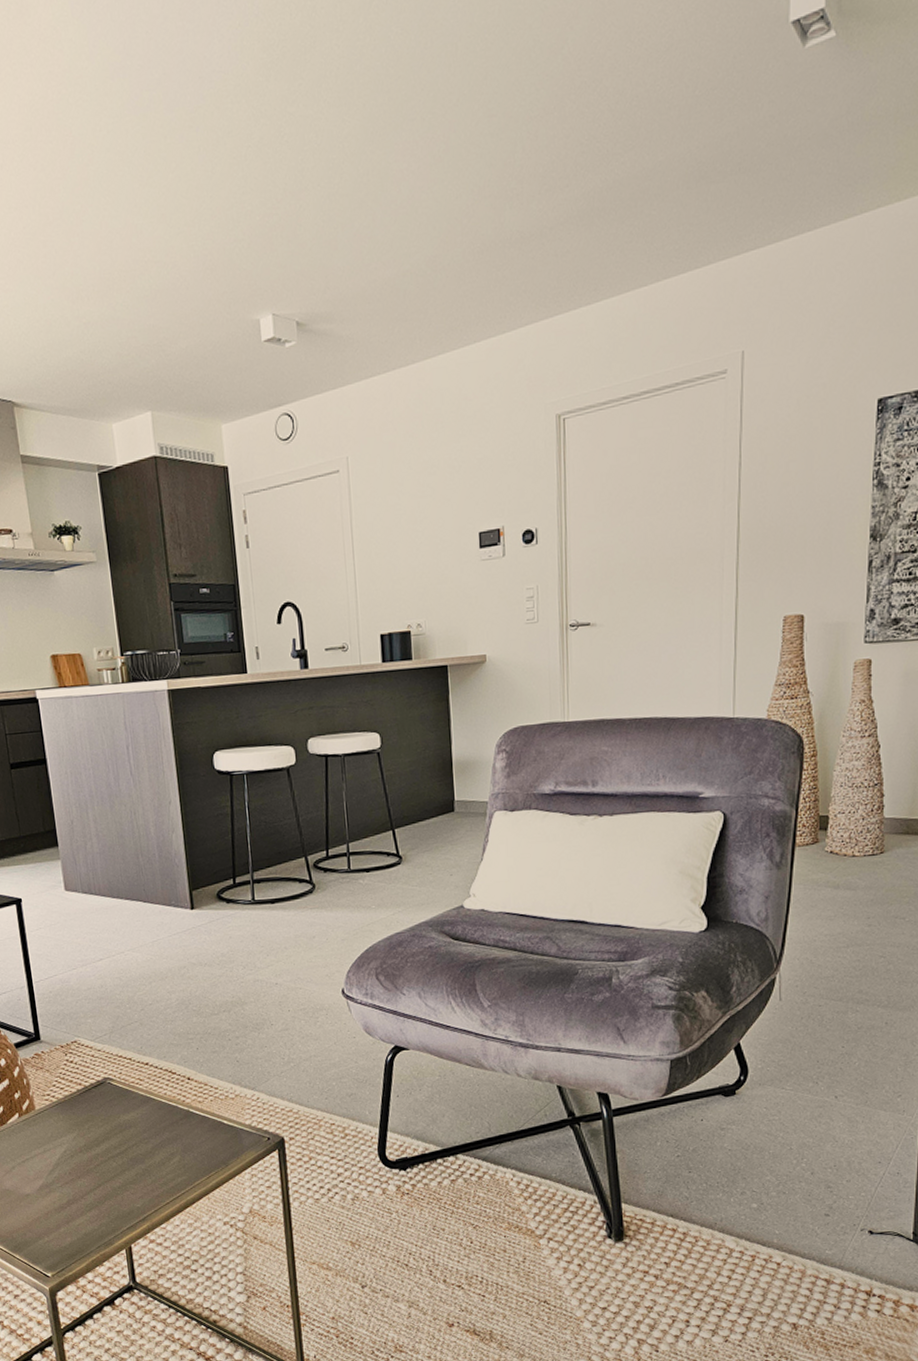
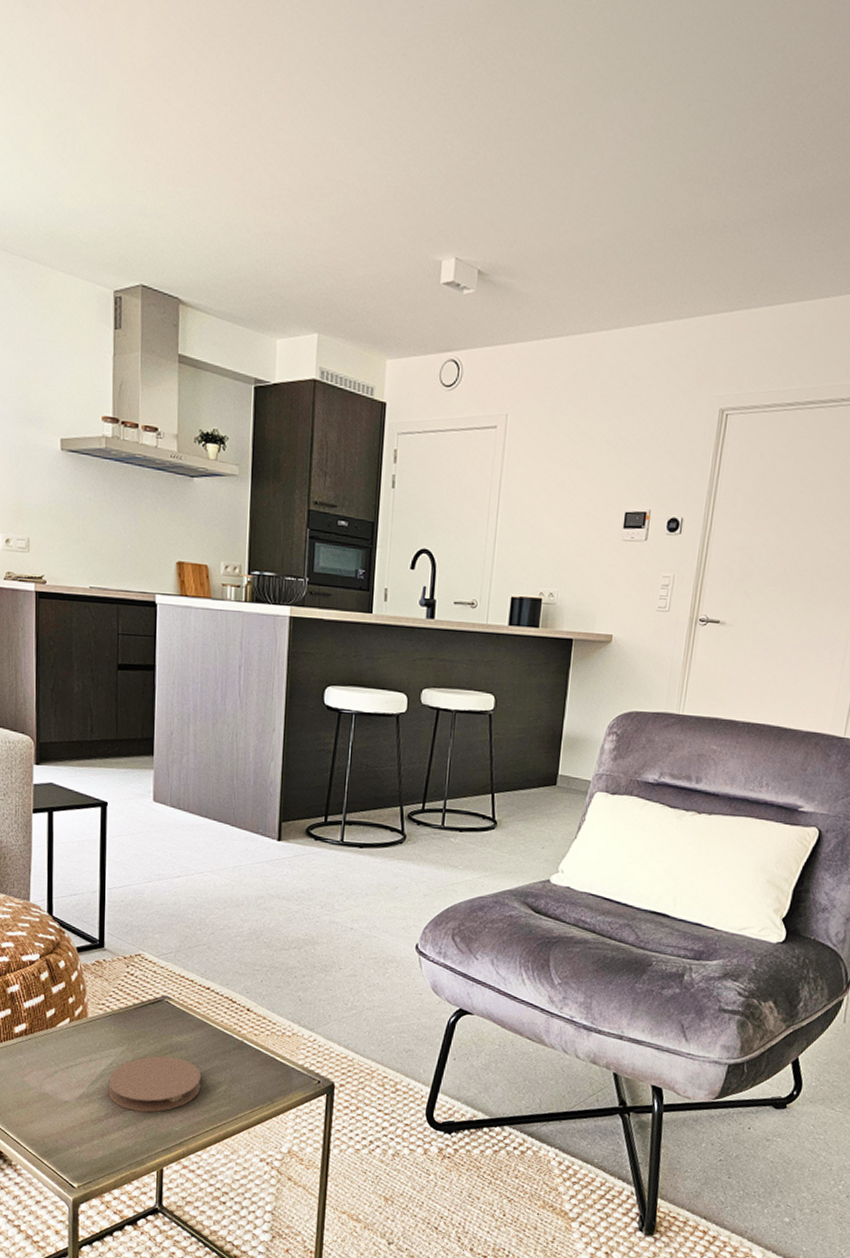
coaster: none [64,1136,155,1194] -> present [108,1056,202,1113]

